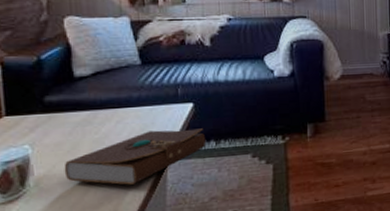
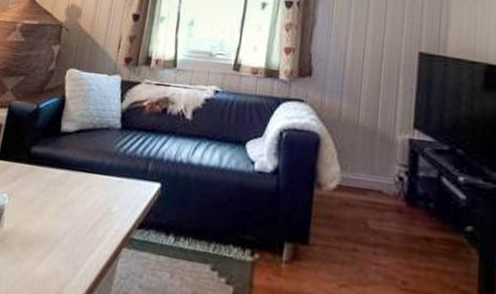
book: present [64,128,207,185] -> none [27,206,166,267]

